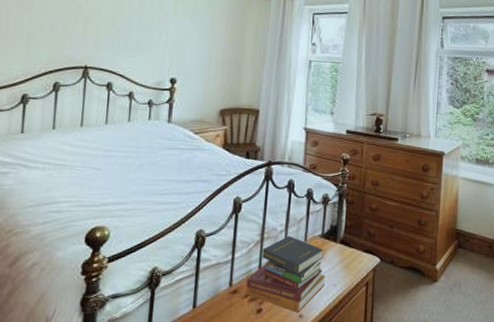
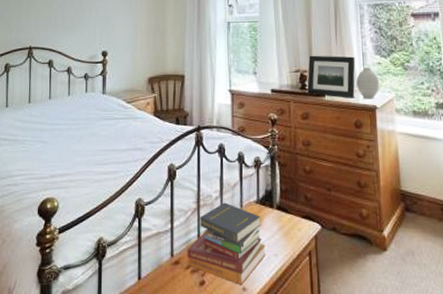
picture frame: none [381,100,430,144] -> present [307,55,355,98]
vase: none [428,115,450,146] -> present [356,67,380,99]

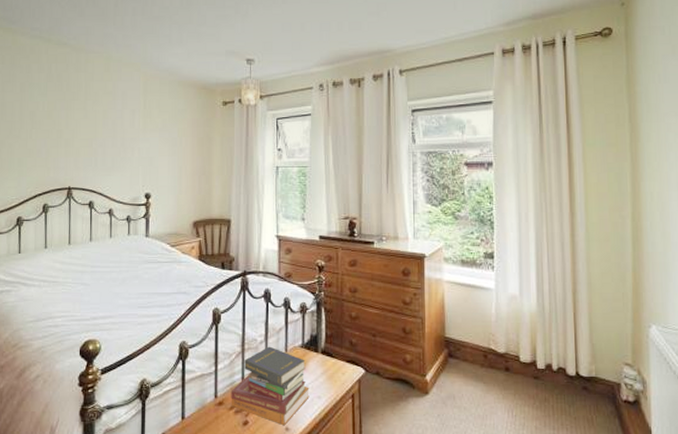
picture frame: present [307,55,355,98] -> none [356,202,406,246]
vase: present [356,67,380,99] -> none [406,215,430,248]

